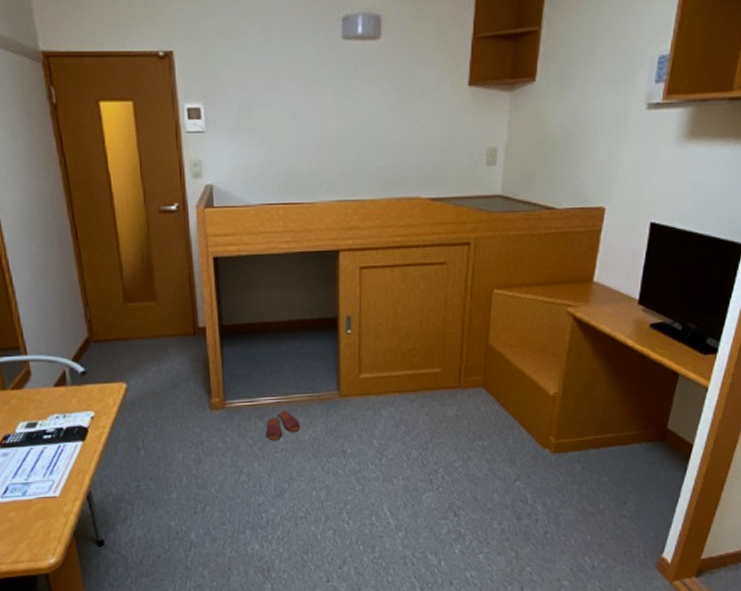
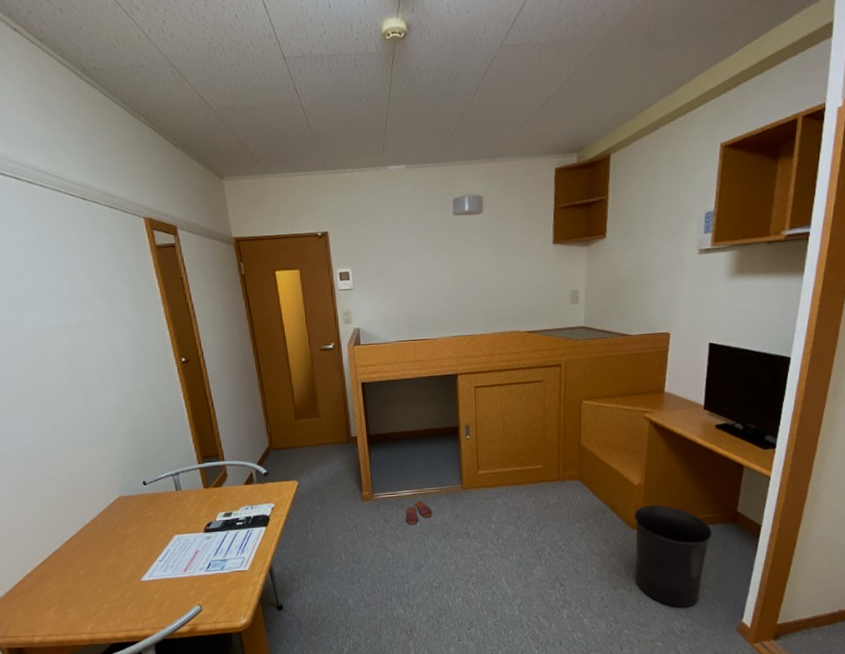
waste bin: none [543,419,637,542] -> present [634,504,713,609]

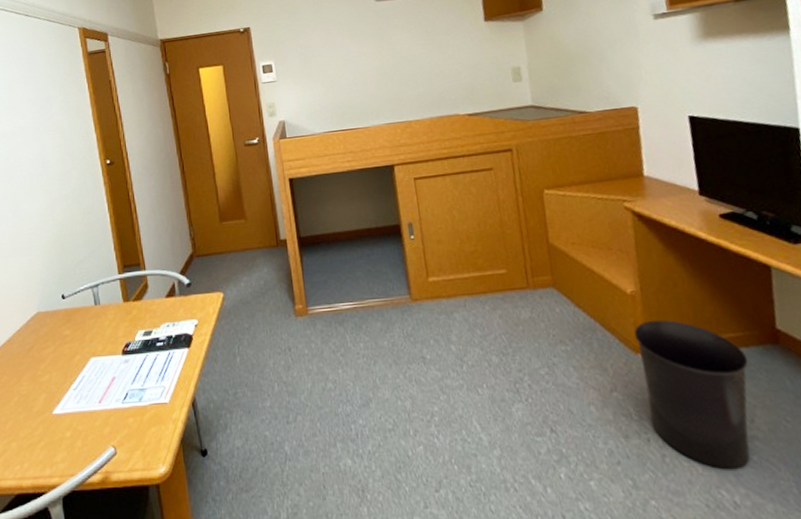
slippers: present [405,501,433,525] -> none [346,316,379,347]

